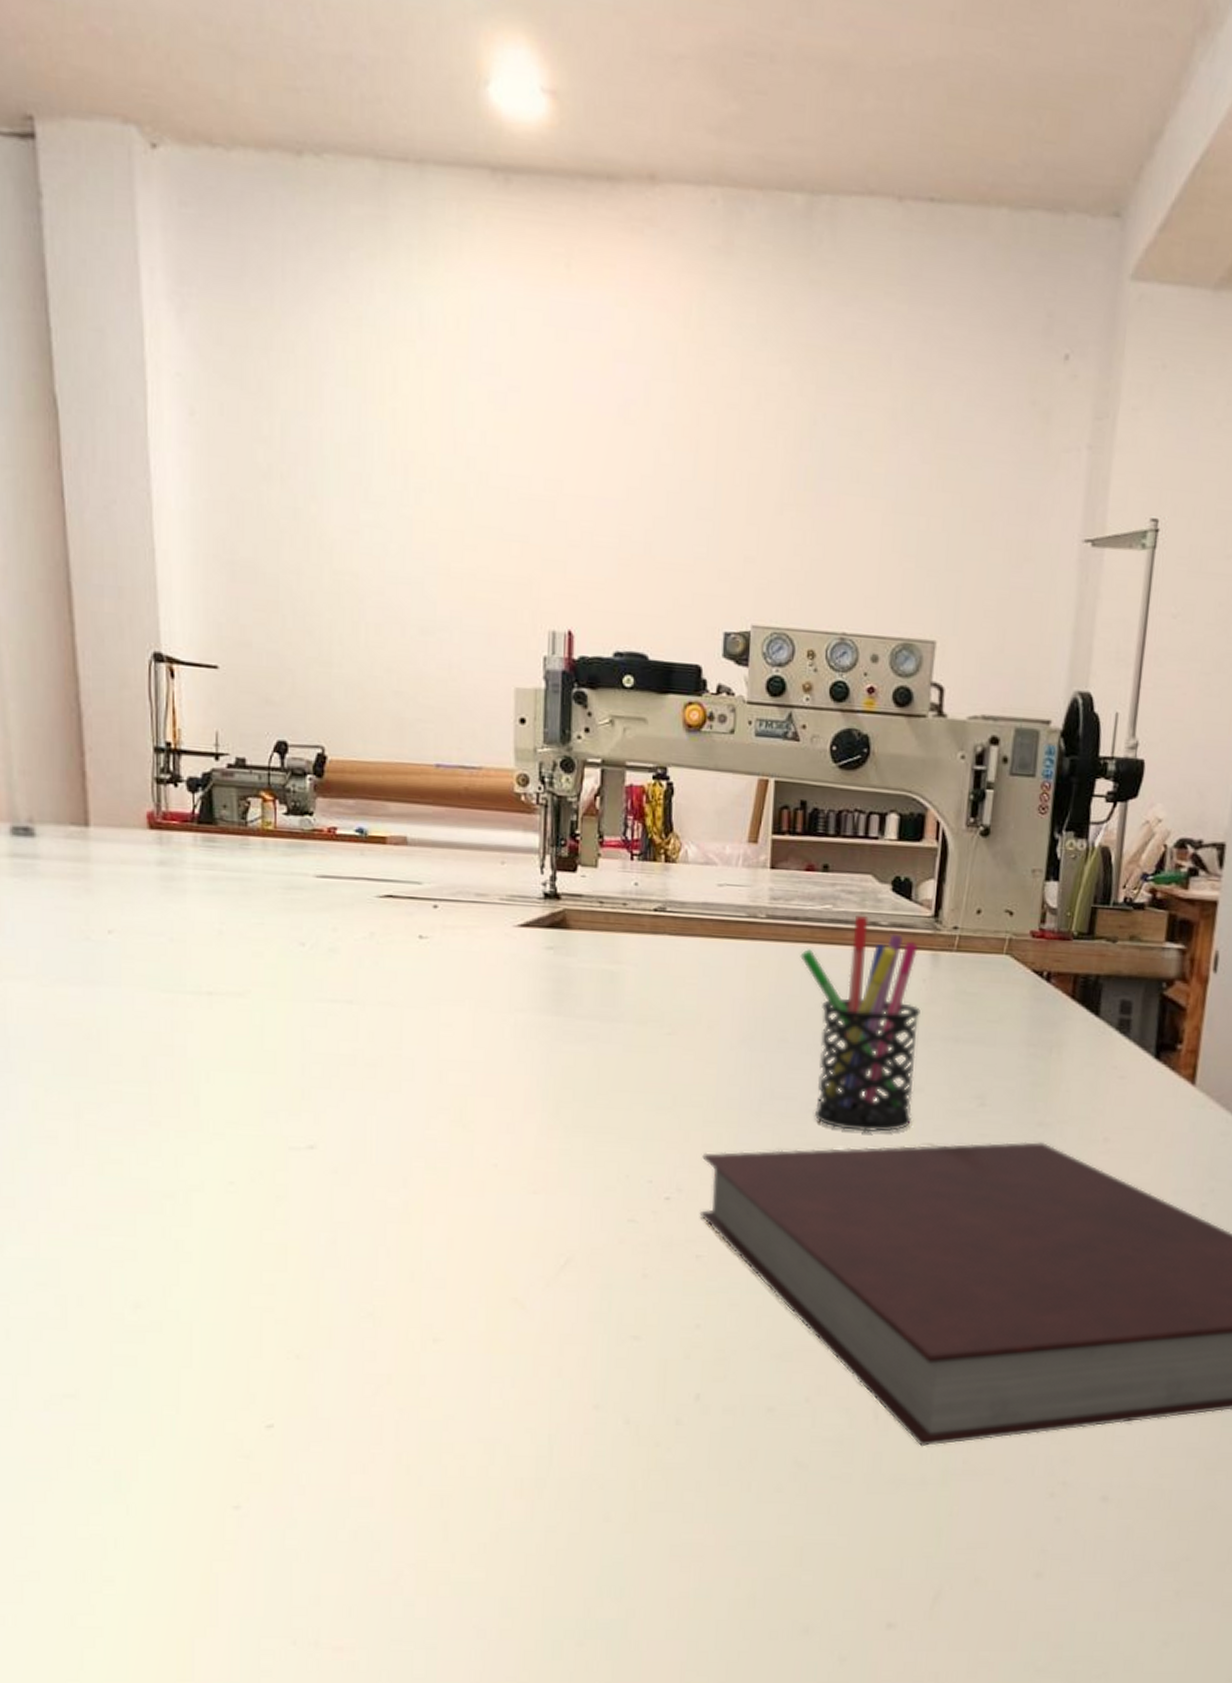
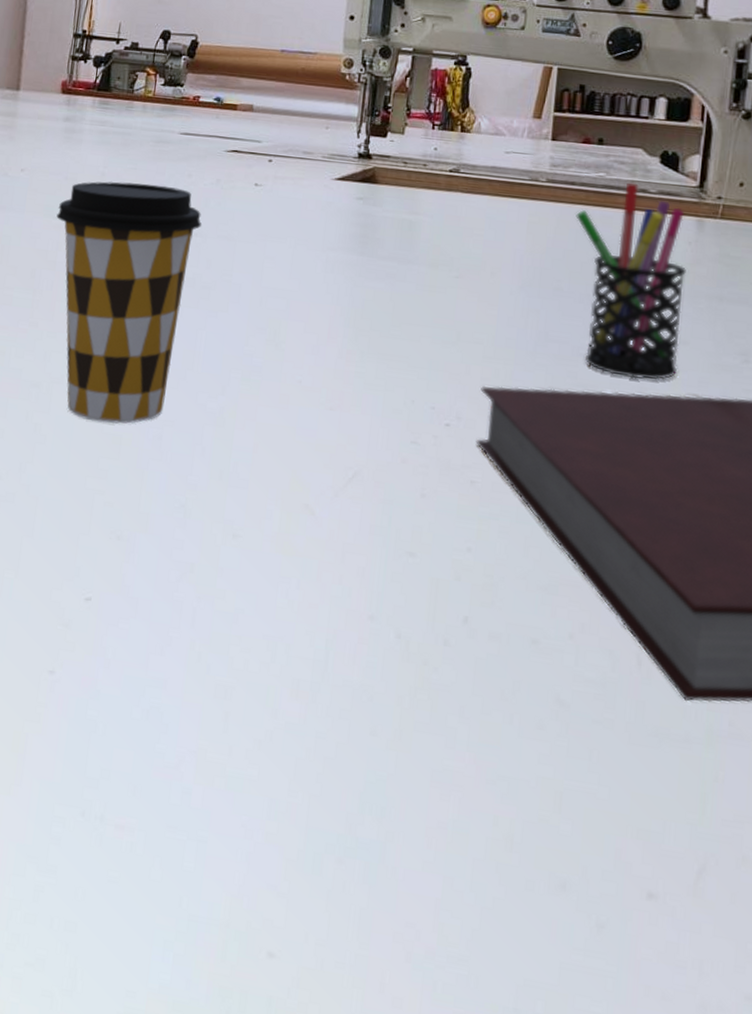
coffee cup: none [166,941,356,1232] -> present [56,181,201,424]

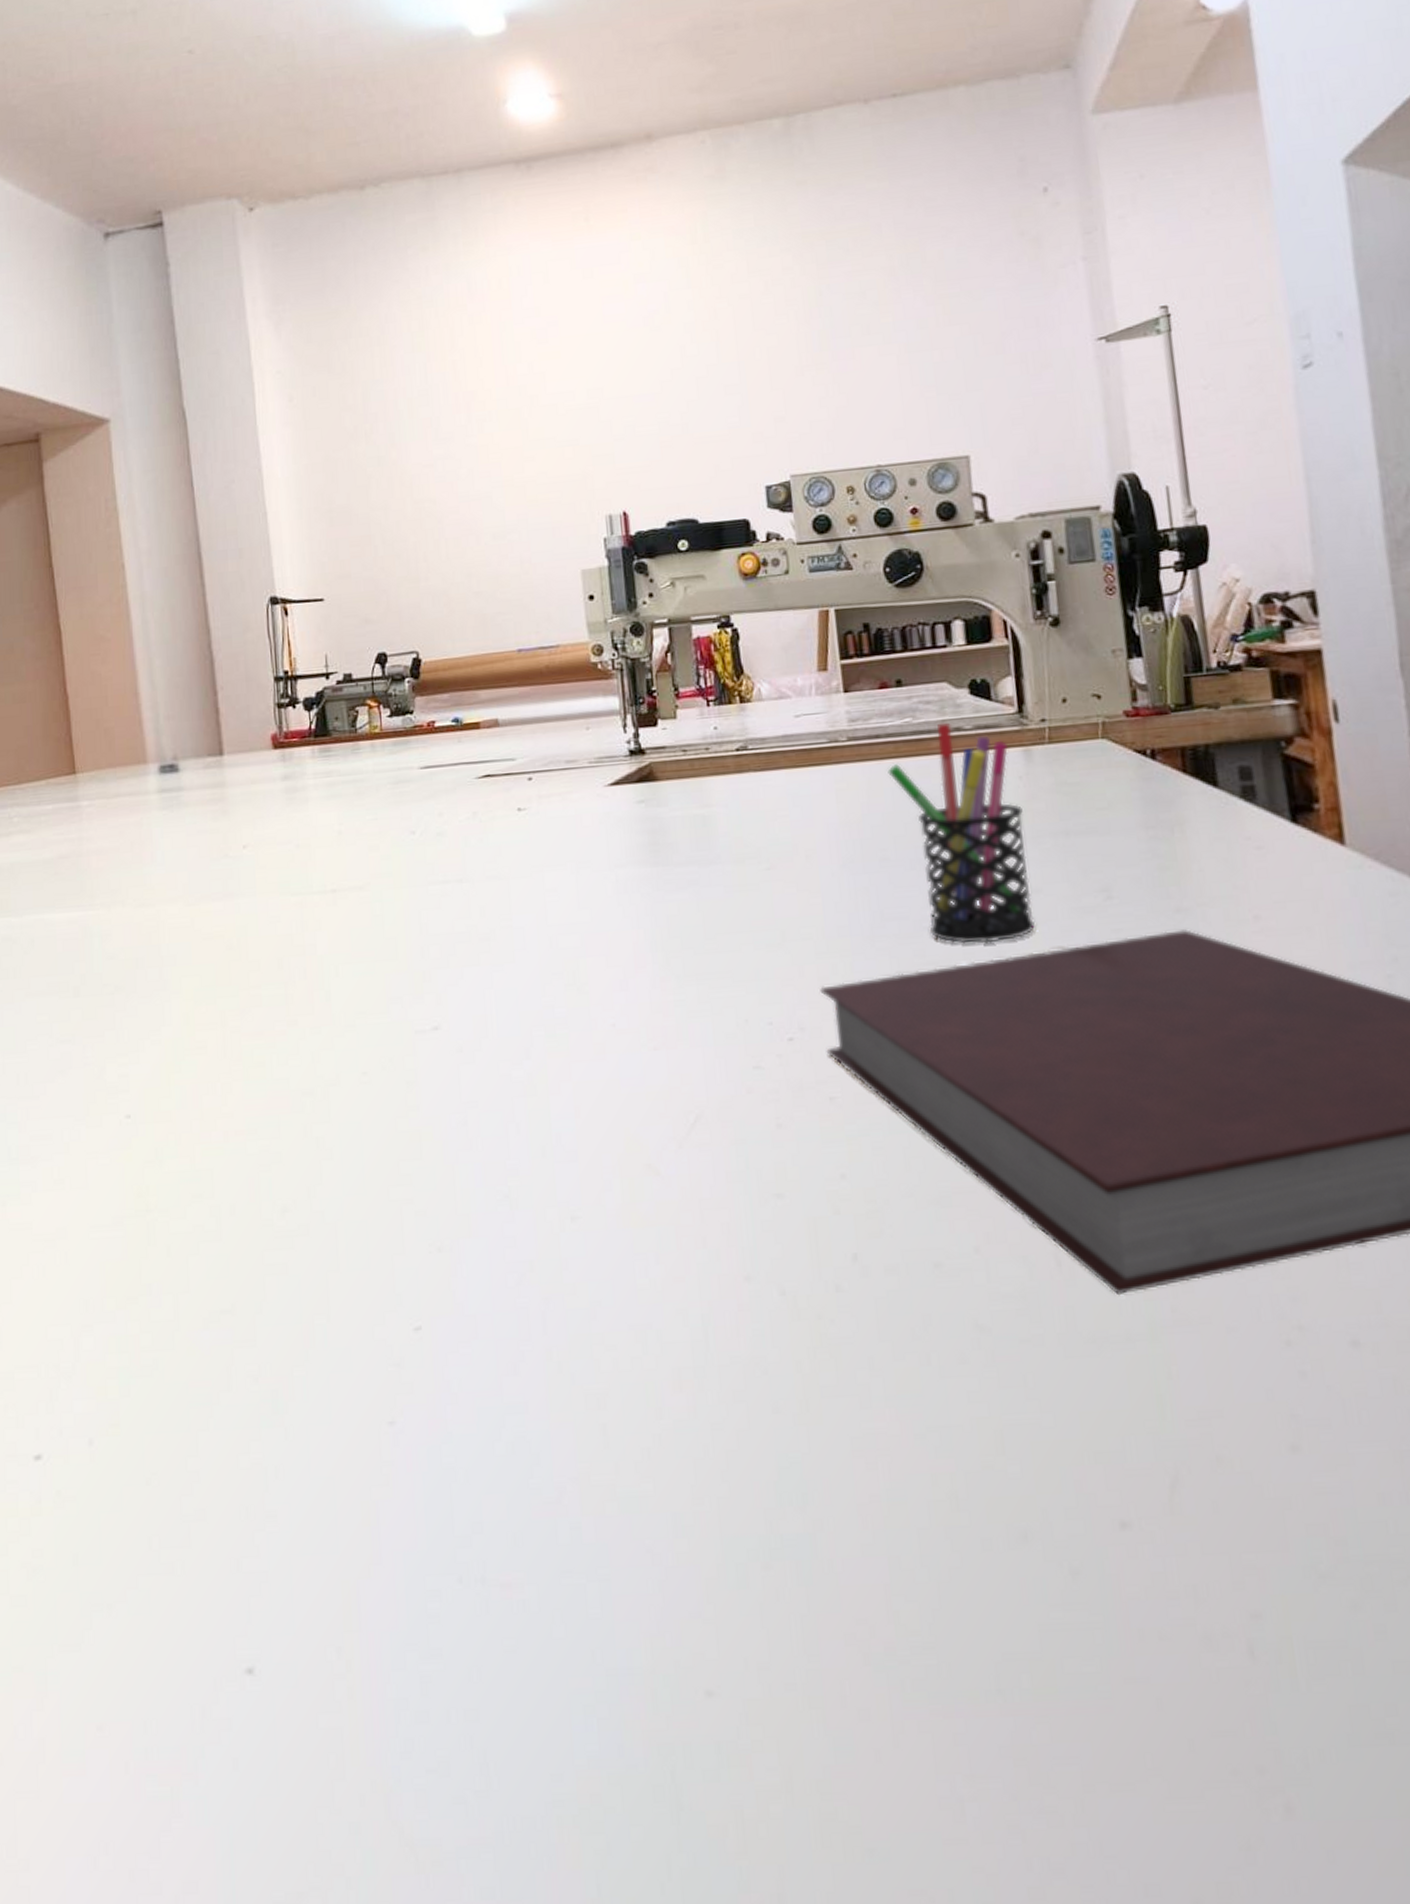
coffee cup: present [56,181,201,424] -> none [295,831,465,1121]

